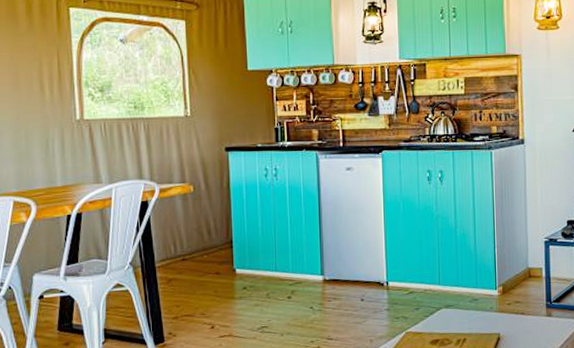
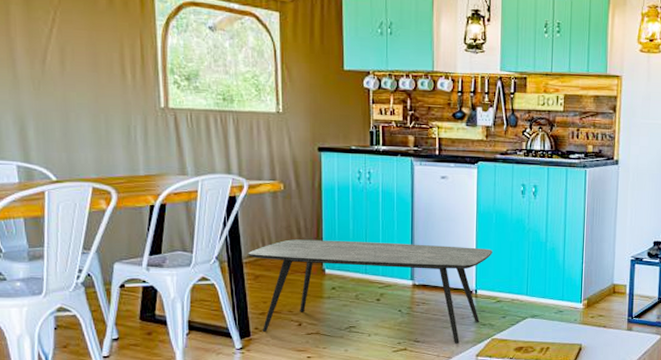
coffee table: none [160,238,402,340] -> present [248,239,493,344]

